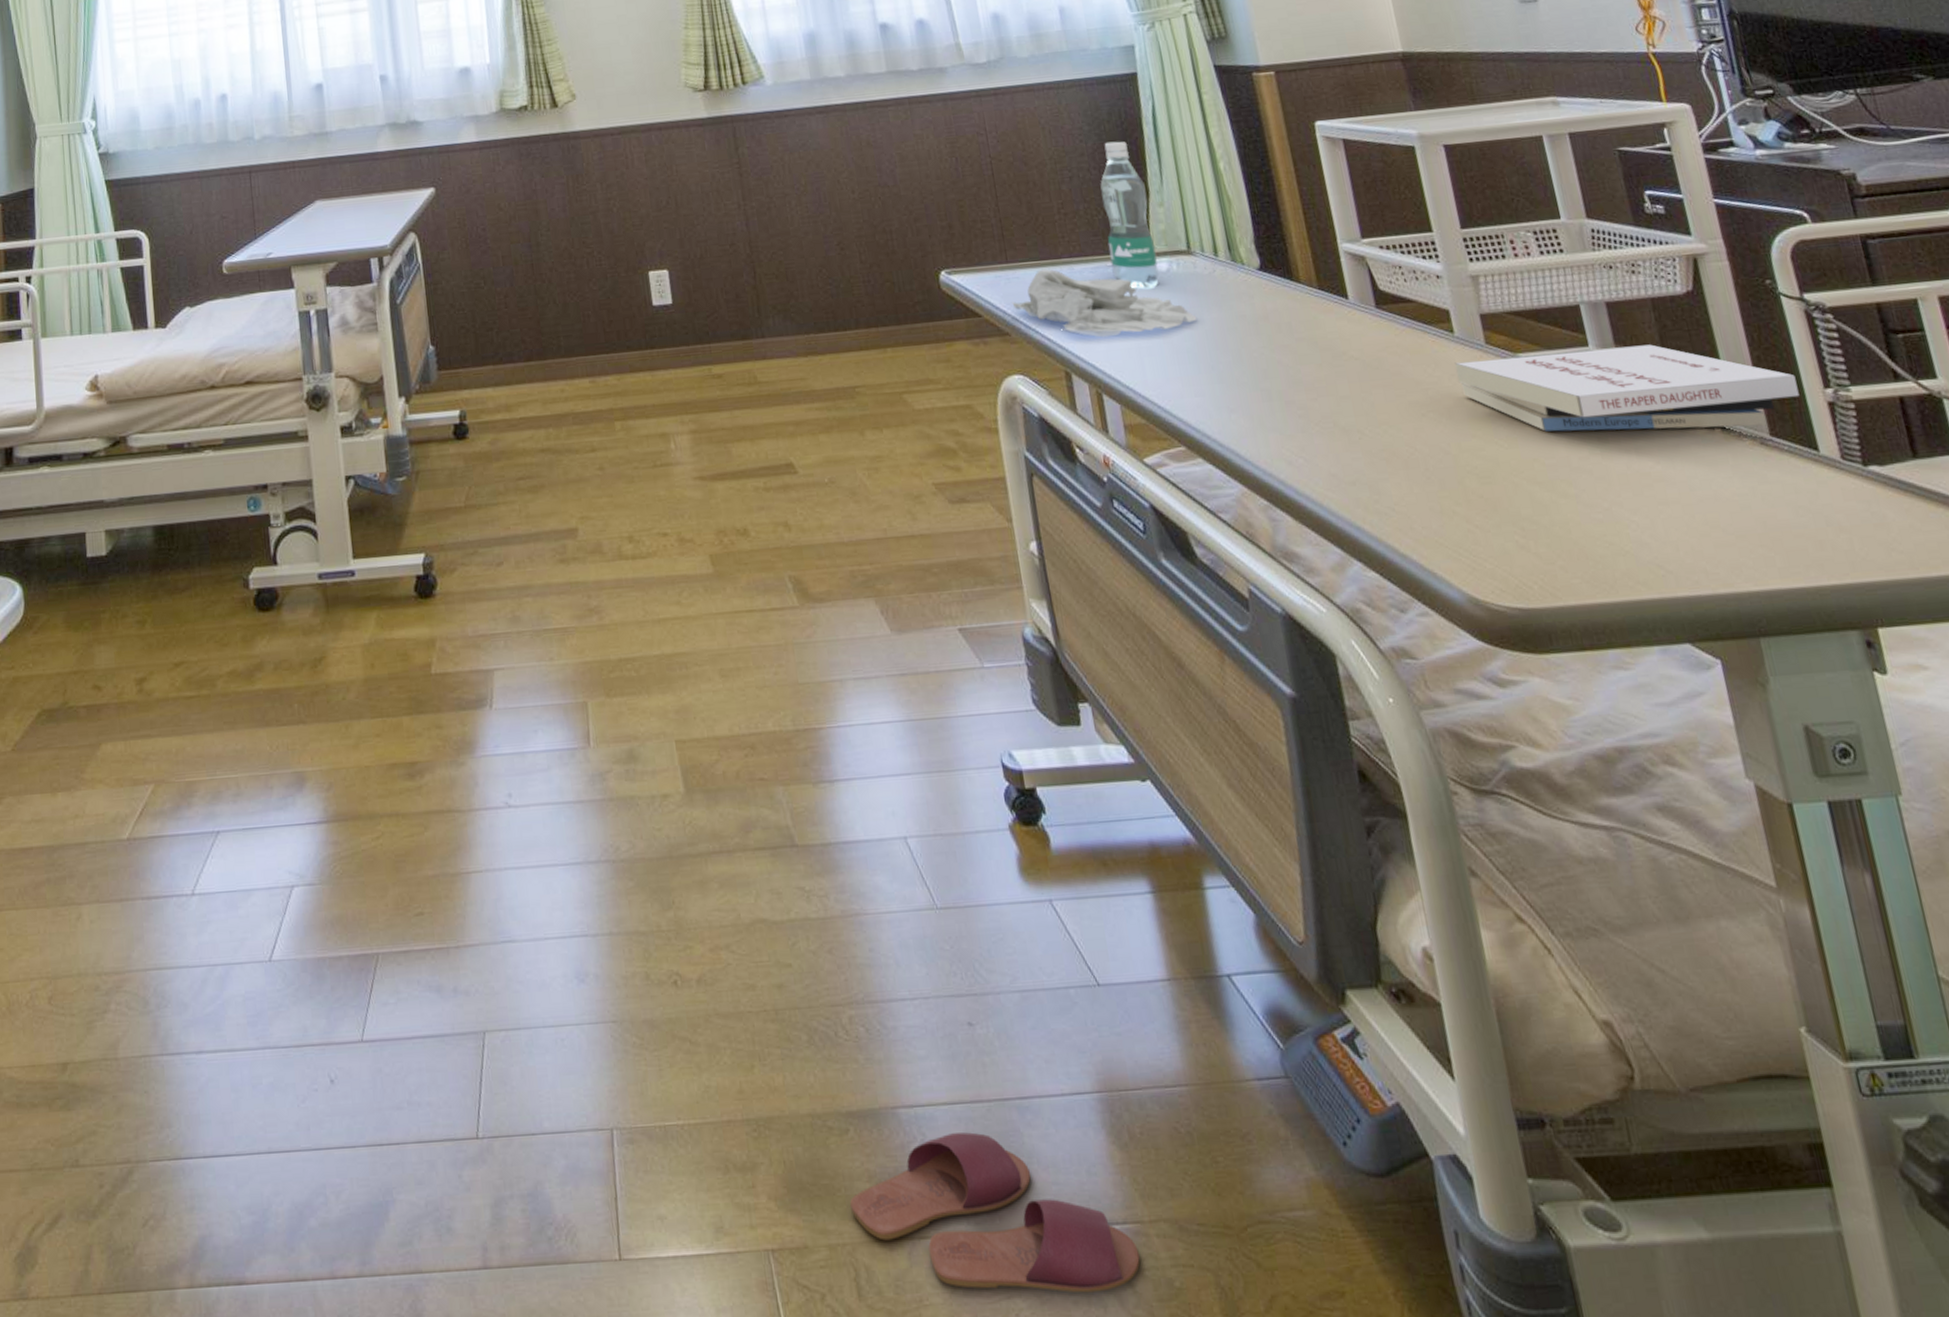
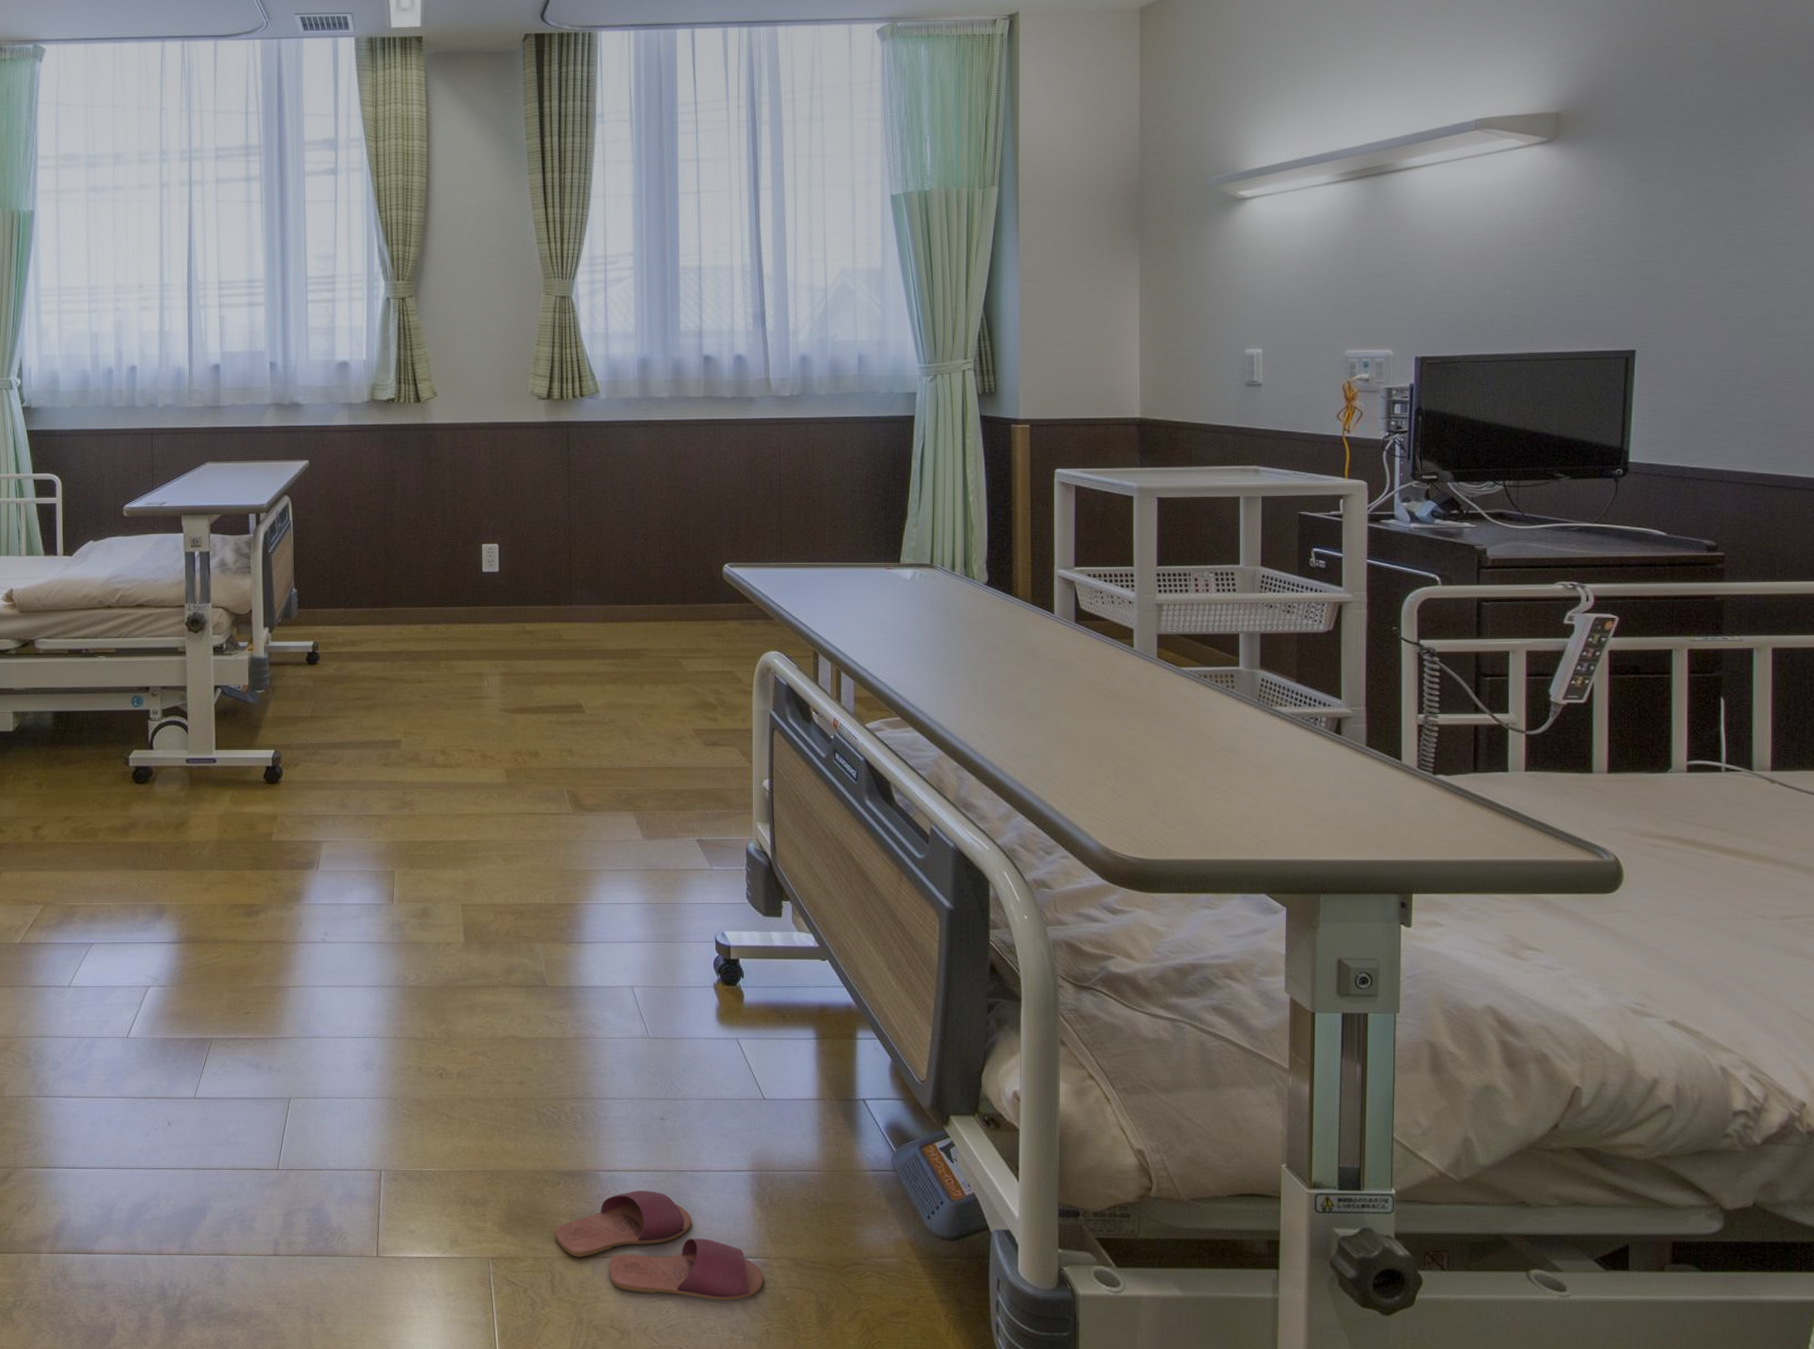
tissue: present [1012,269,1197,338] -> none [779,569,928,628]
bottle: present [1099,141,1159,290] -> none [866,471,905,592]
books: present [1455,344,1800,432] -> none [1128,669,1397,739]

